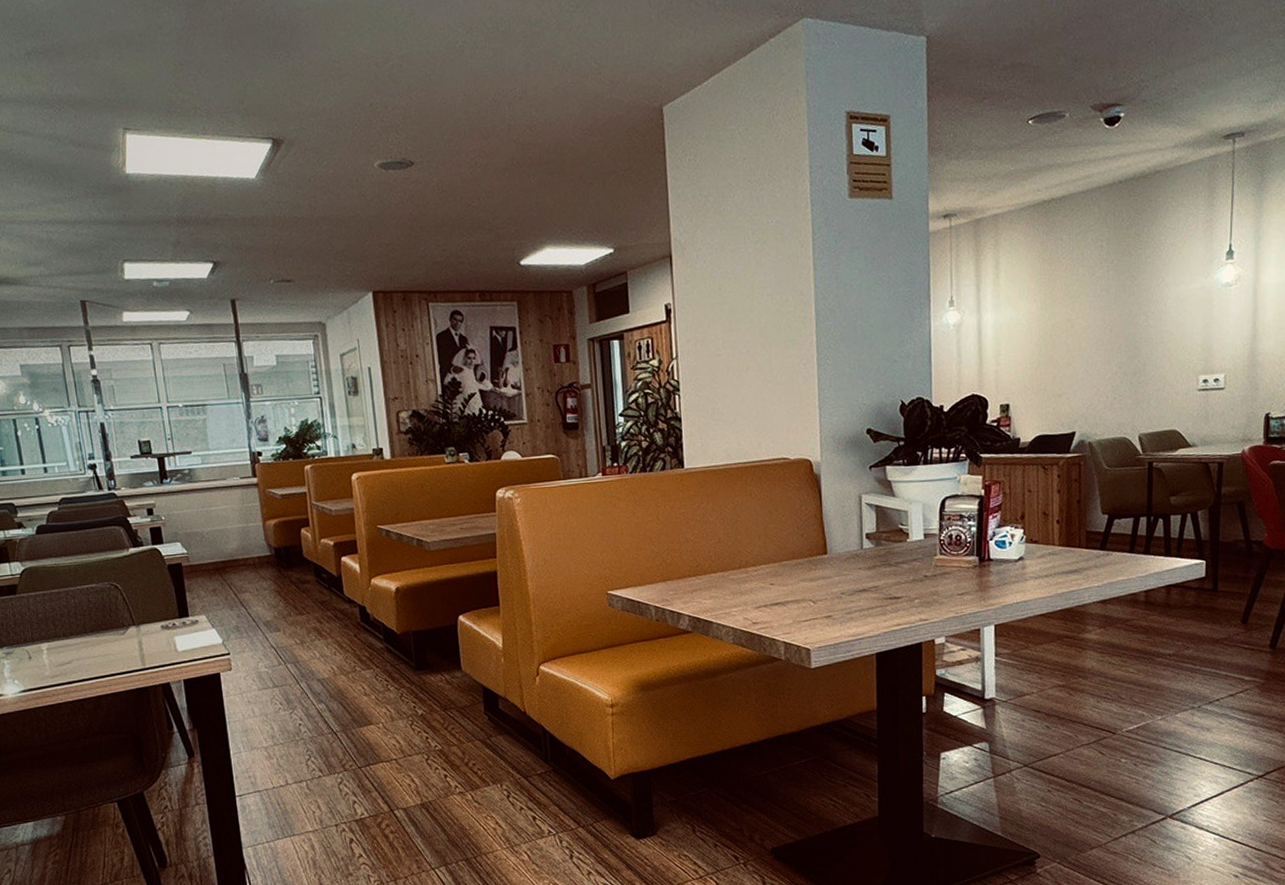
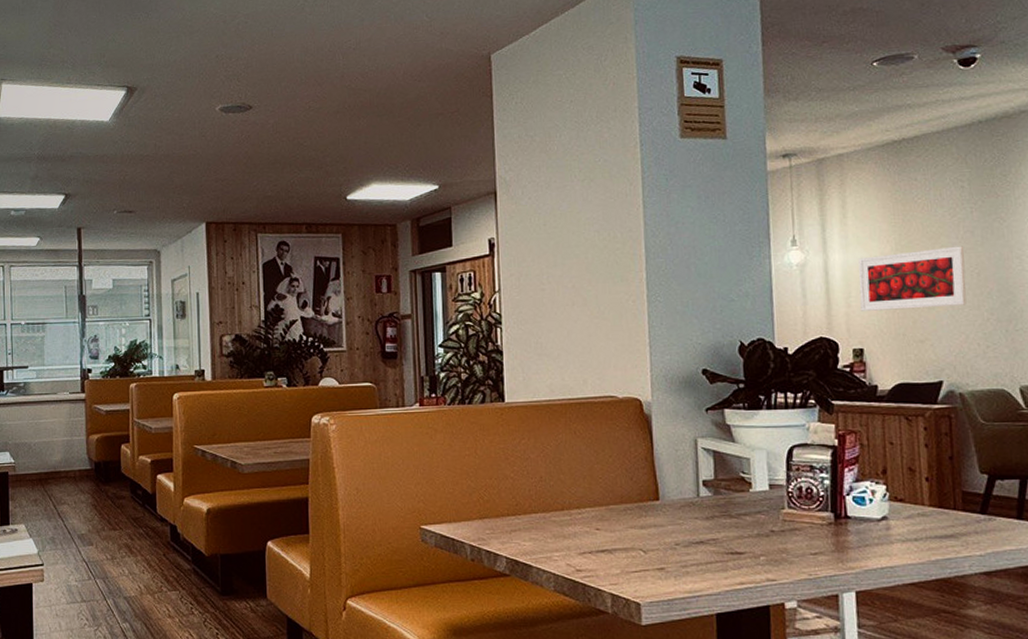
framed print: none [1007,303,1100,369] -> present [858,246,967,311]

